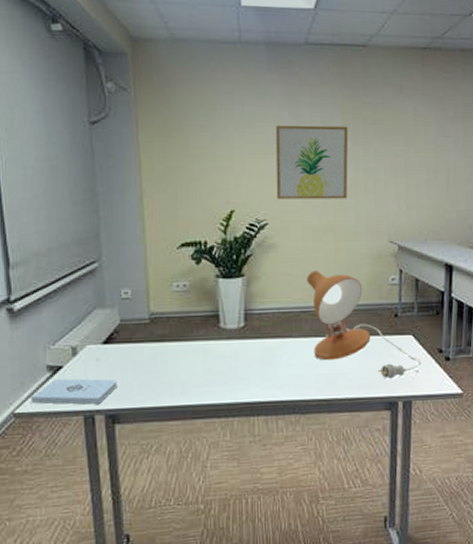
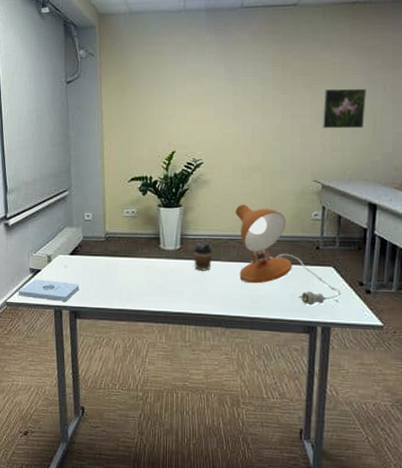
coffee cup: none [259,317,283,351] -> present [193,242,213,271]
wall art: present [275,125,349,199] -> none [211,77,278,142]
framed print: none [396,140,439,185] -> present [322,88,366,129]

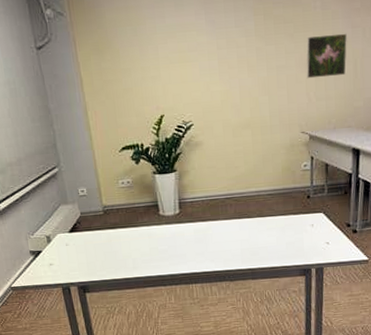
notepad: present [18,279,80,301] -> none [21,259,85,280]
coffee cup: present [193,242,213,271] -> none [192,204,212,232]
desk lamp: present [235,204,342,306] -> none [229,162,332,251]

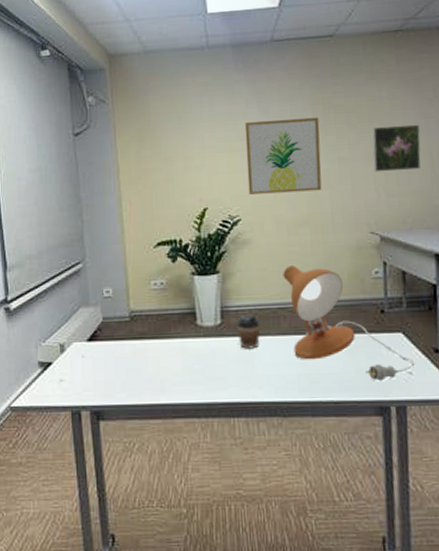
coffee cup: none [192,204,212,232] -> present [236,314,261,349]
wall art: none [194,27,262,102] -> present [244,117,322,195]
desk lamp: none [229,162,332,251] -> present [283,265,415,381]

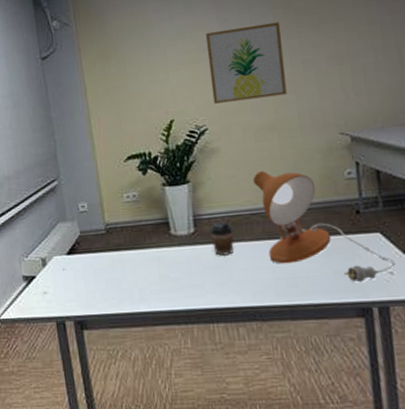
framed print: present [372,124,421,173] -> none [335,20,389,73]

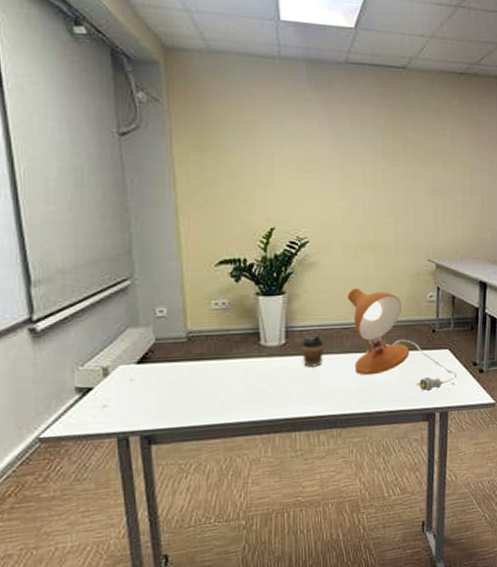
wall art: present [205,21,287,104] -> none [316,143,389,218]

